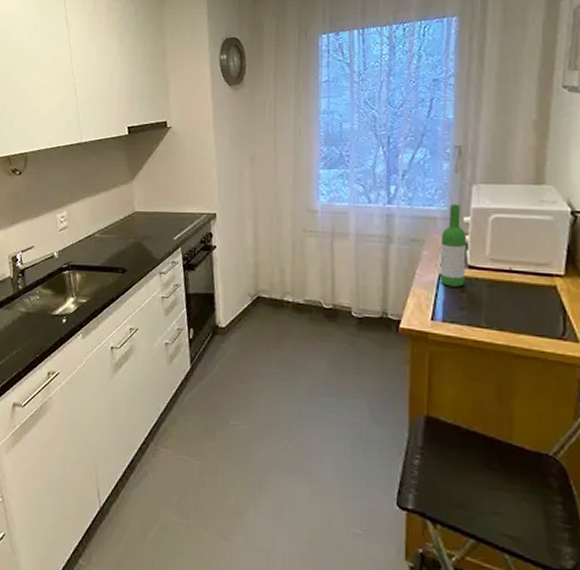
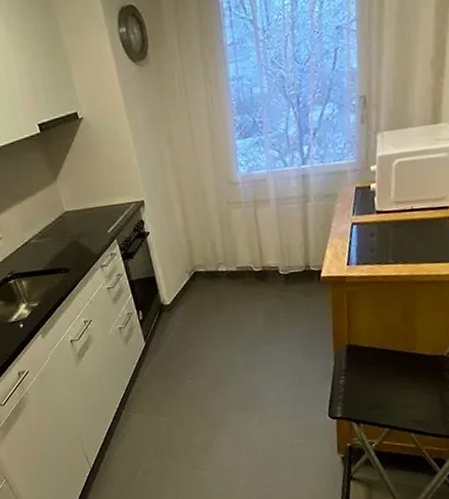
wine bottle: present [440,204,467,287] -> none [351,155,375,233]

